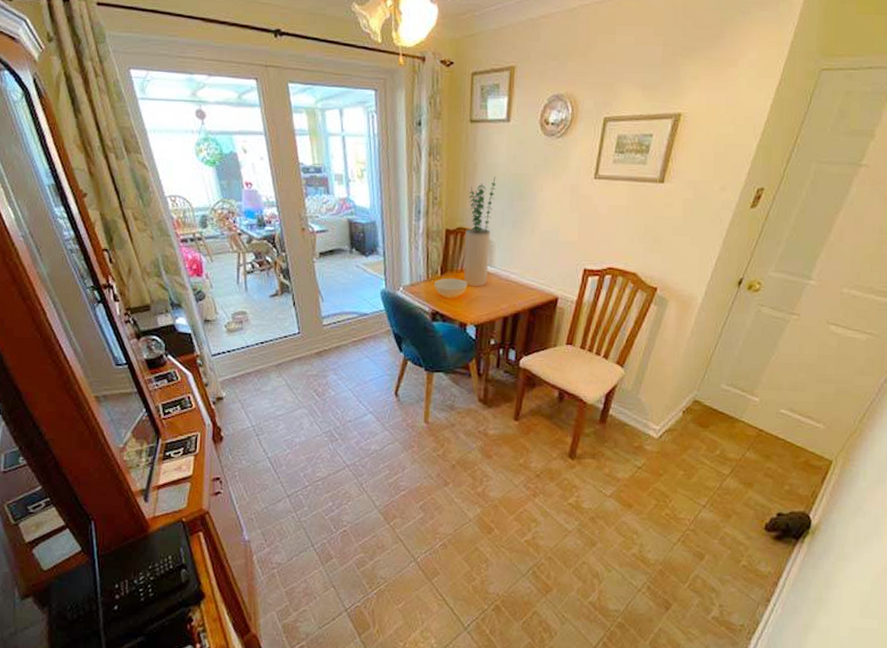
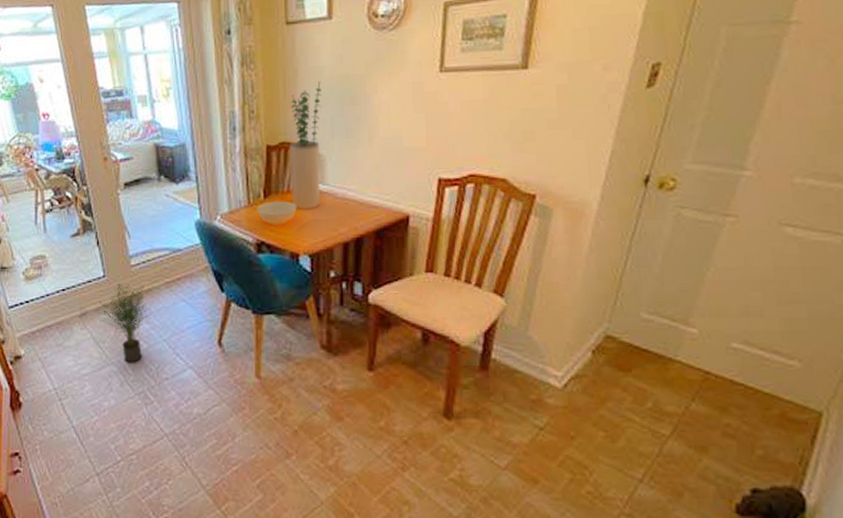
potted plant: none [289,340,338,407] -> present [94,283,150,363]

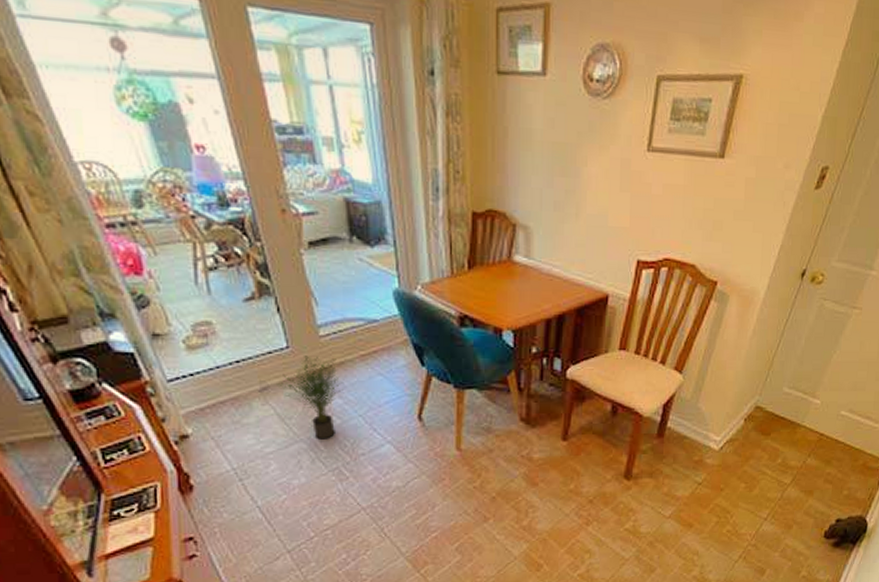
bowl: present [257,201,297,225] -> none [461,273,502,299]
vase: present [290,81,322,210] -> none [496,146,532,284]

